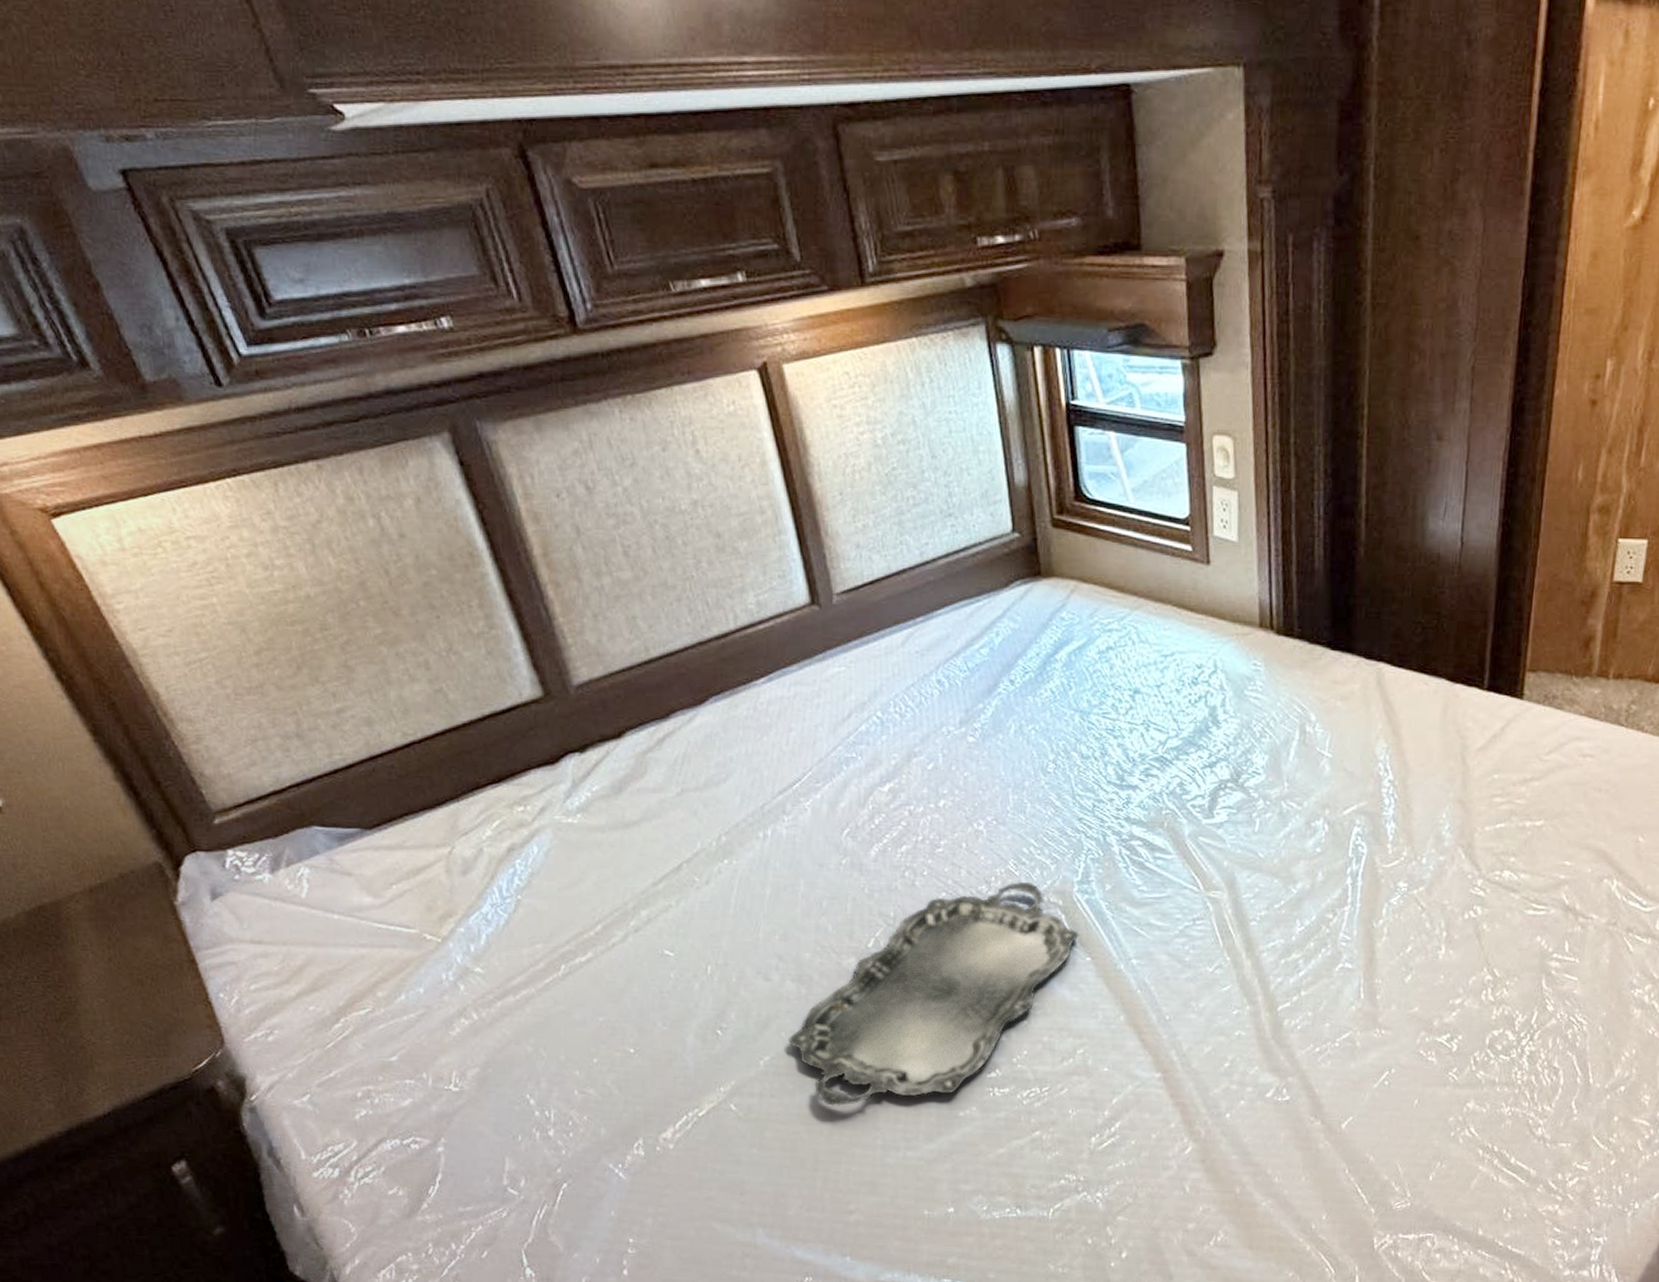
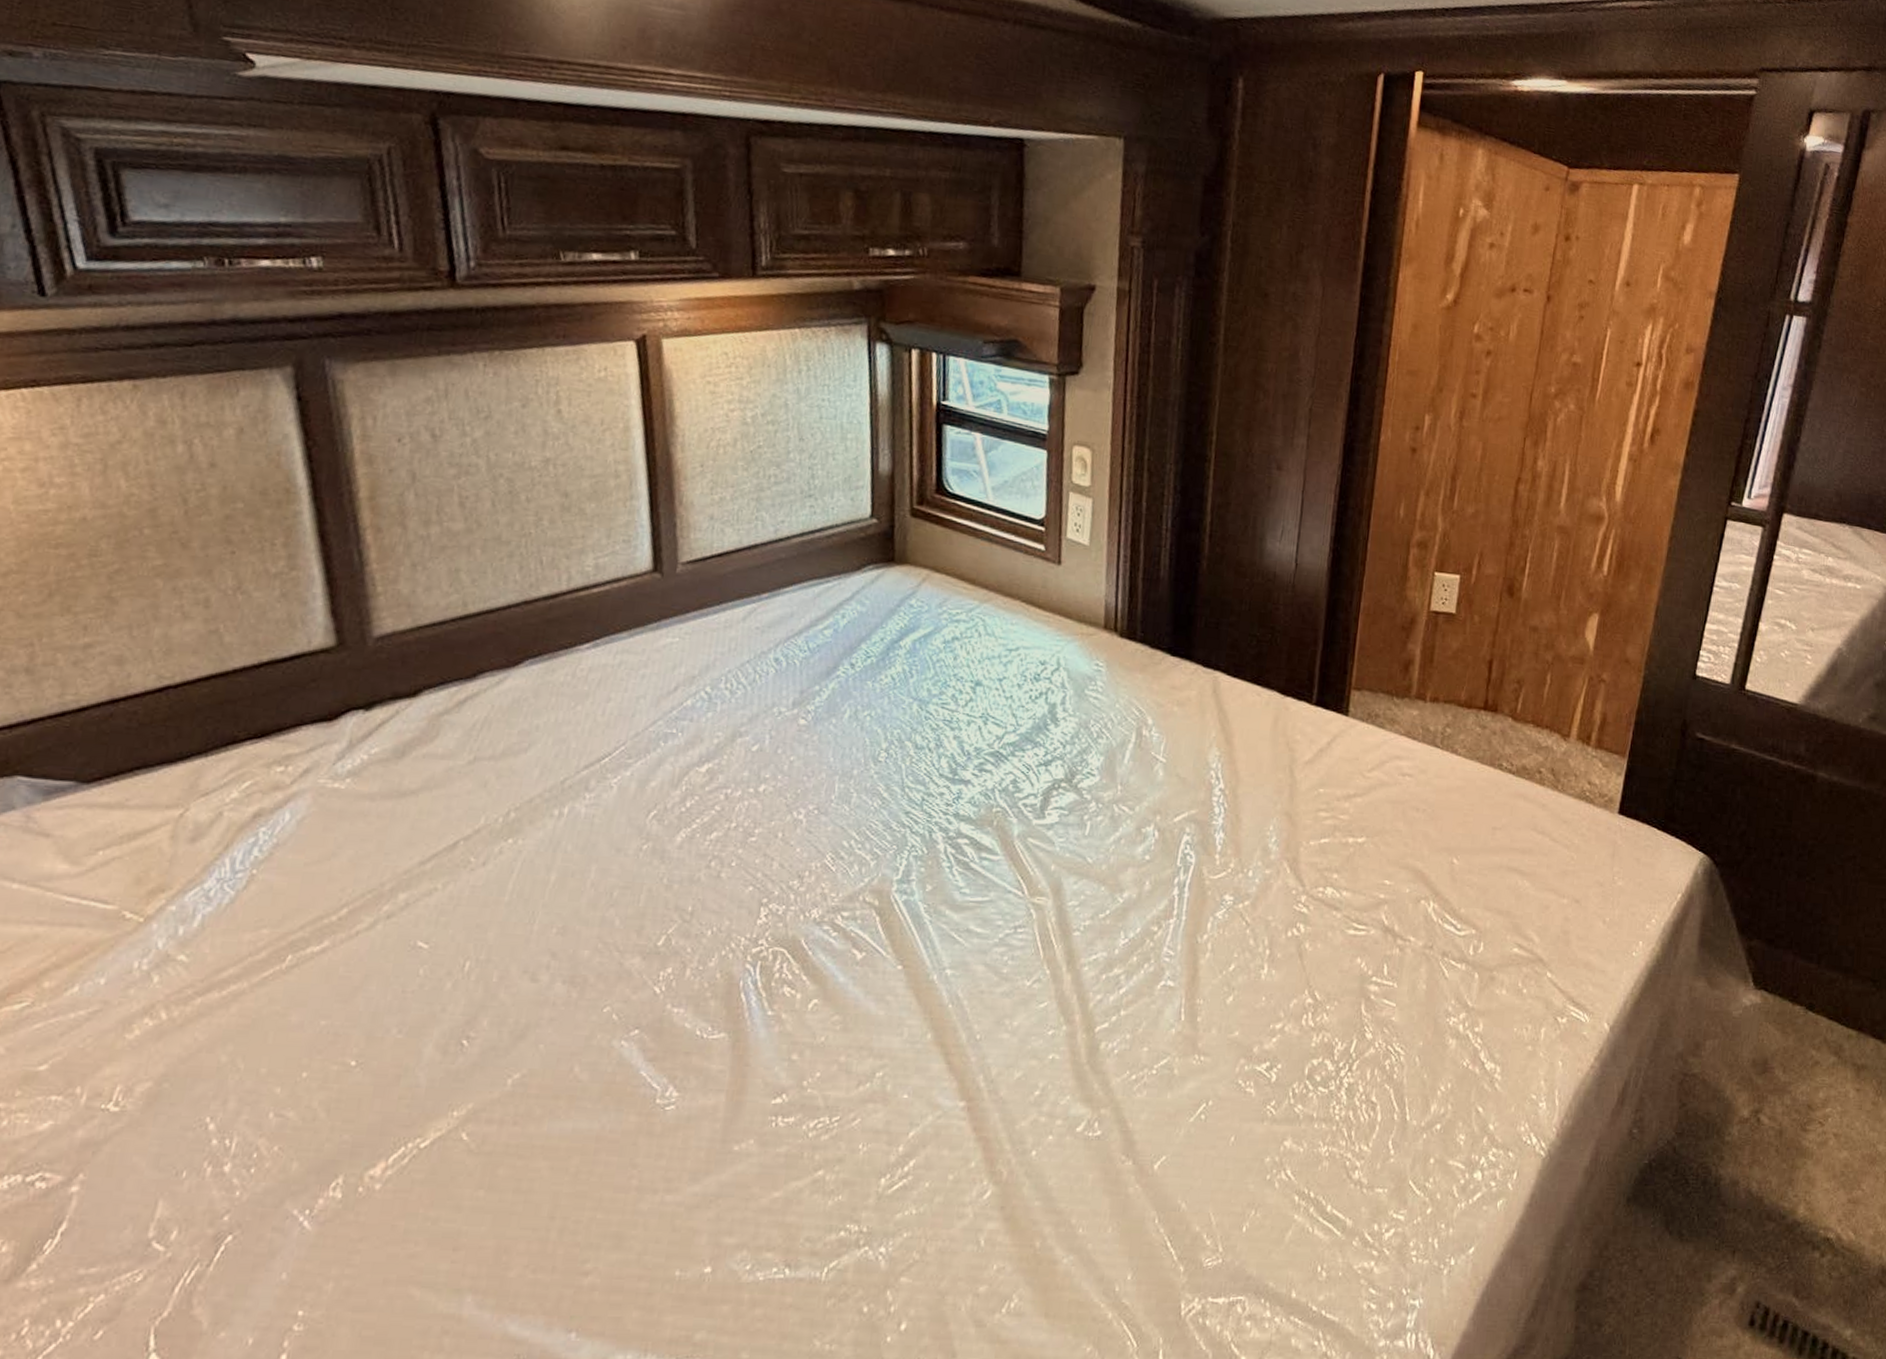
serving tray: present [789,881,1079,1106] -> none [546,877,893,1137]

